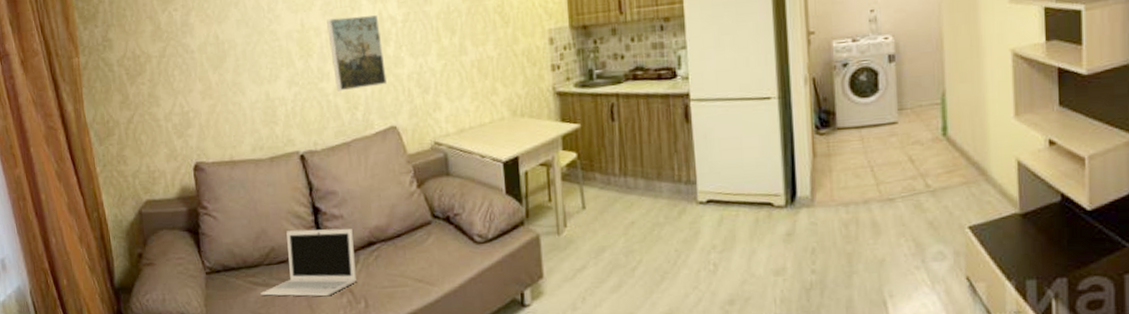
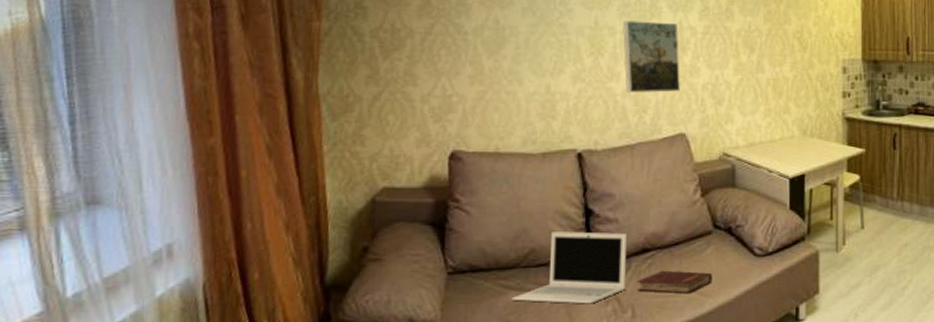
hardback book: none [366,261,436,284] -> present [636,270,712,294]

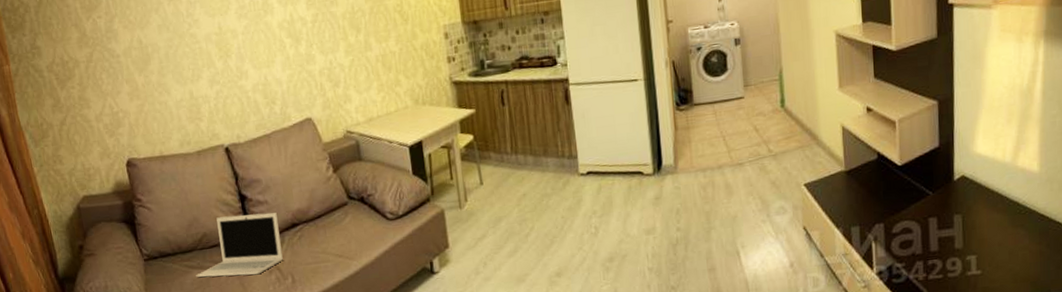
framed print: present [623,20,680,93] -> none [242,17,301,88]
hardback book: present [636,270,712,294] -> none [291,238,354,261]

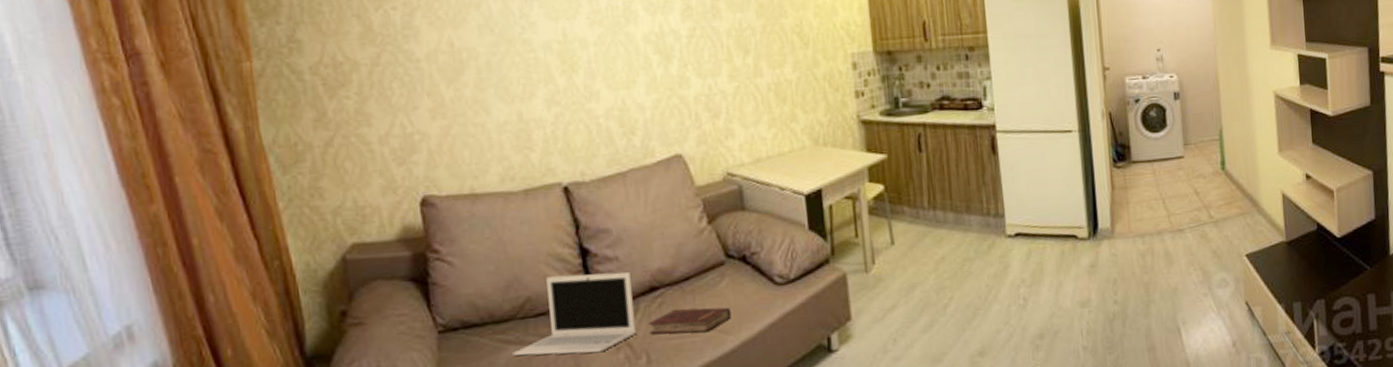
hardback book: none [291,238,354,261] -> present [648,307,731,334]

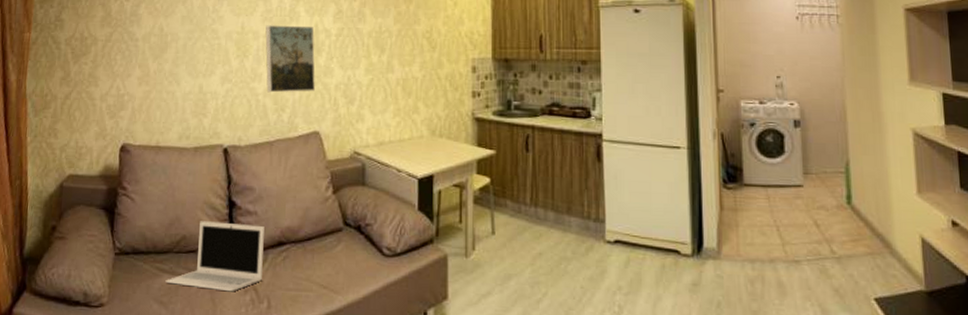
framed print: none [595,27,670,114] -> present [265,25,315,93]
hardback book: present [648,307,731,334] -> none [272,264,342,290]

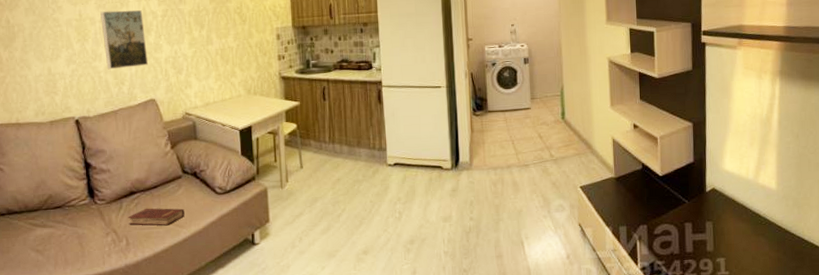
laptop: present [165,221,264,292] -> none [39,180,120,236]
hardback book: none [272,264,342,290] -> present [128,208,185,226]

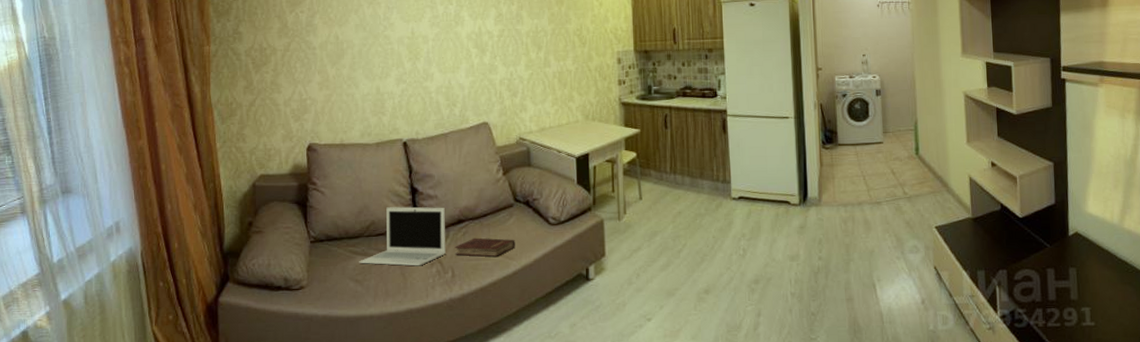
laptop: none [39,180,120,236] -> present [359,207,445,266]
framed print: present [100,10,148,70] -> none [434,29,482,90]

